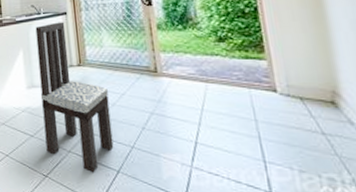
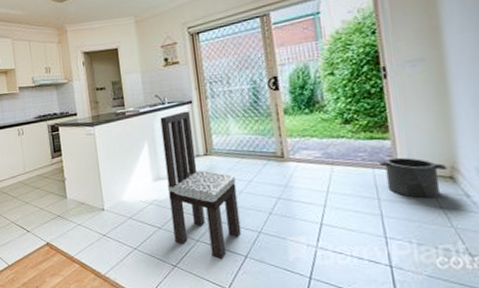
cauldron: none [254,78,328,123] -> present [378,157,447,199]

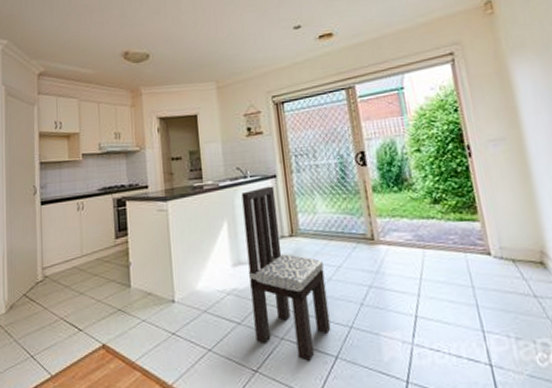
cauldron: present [378,157,447,199] -> none [469,240,537,287]

